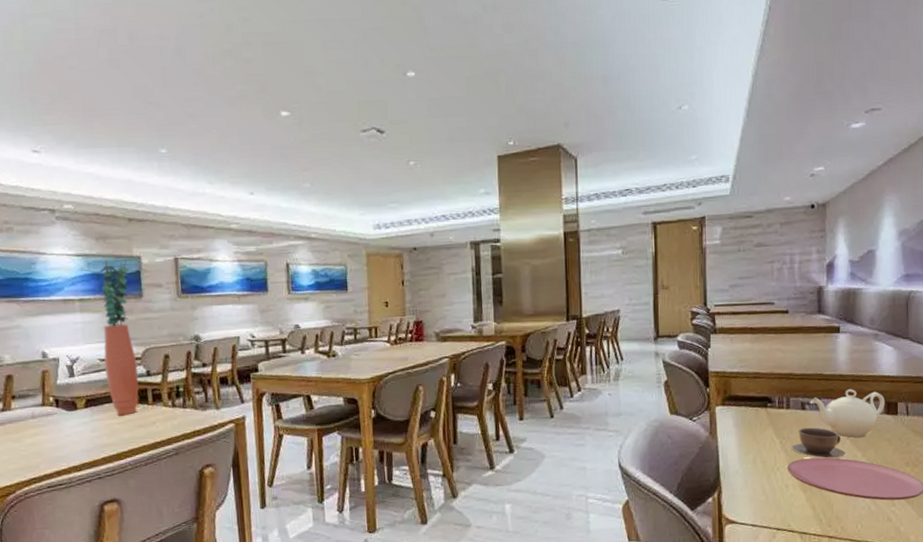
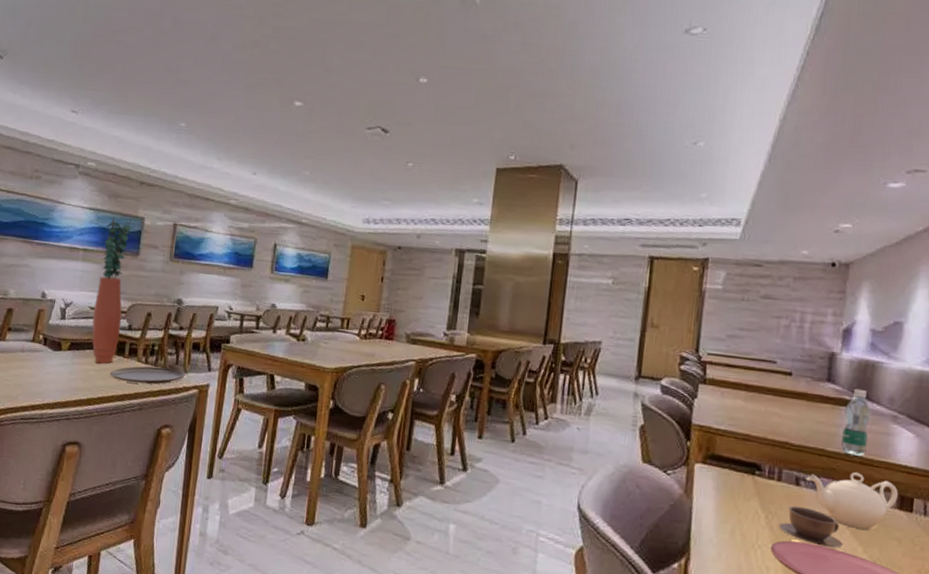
plate: none [136,407,218,430] -> present [109,366,185,384]
bottle: none [835,315,857,375] -> present [841,388,872,456]

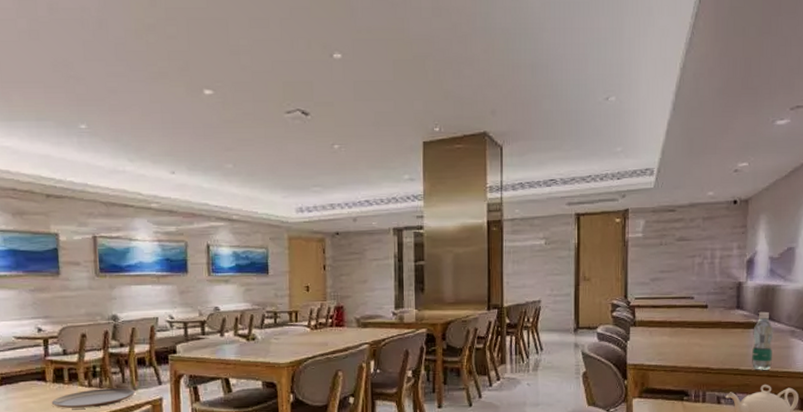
vase: present [92,216,132,364] -> none [15,235,55,395]

